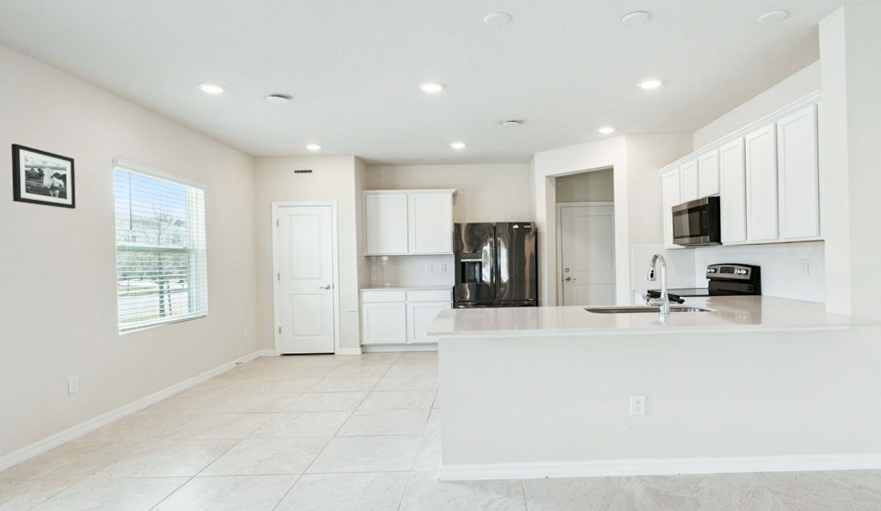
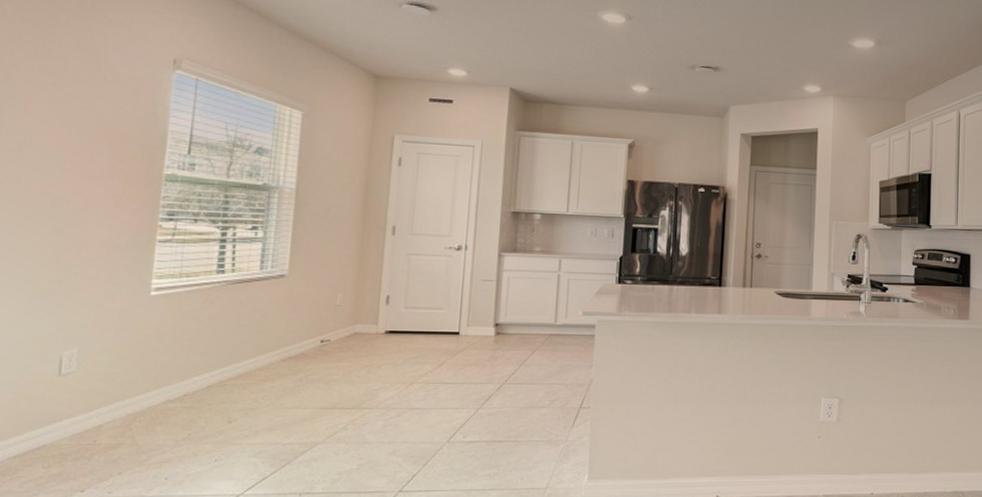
picture frame: present [11,143,76,209] -> none [11,24,117,120]

